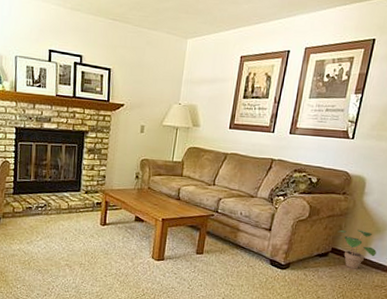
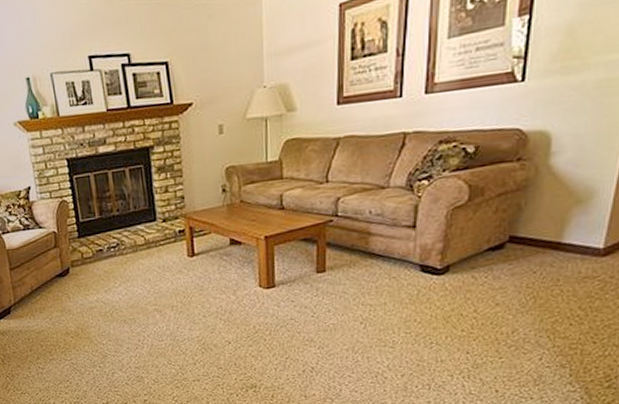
potted plant: present [337,229,377,269] -> none [515,205,580,260]

